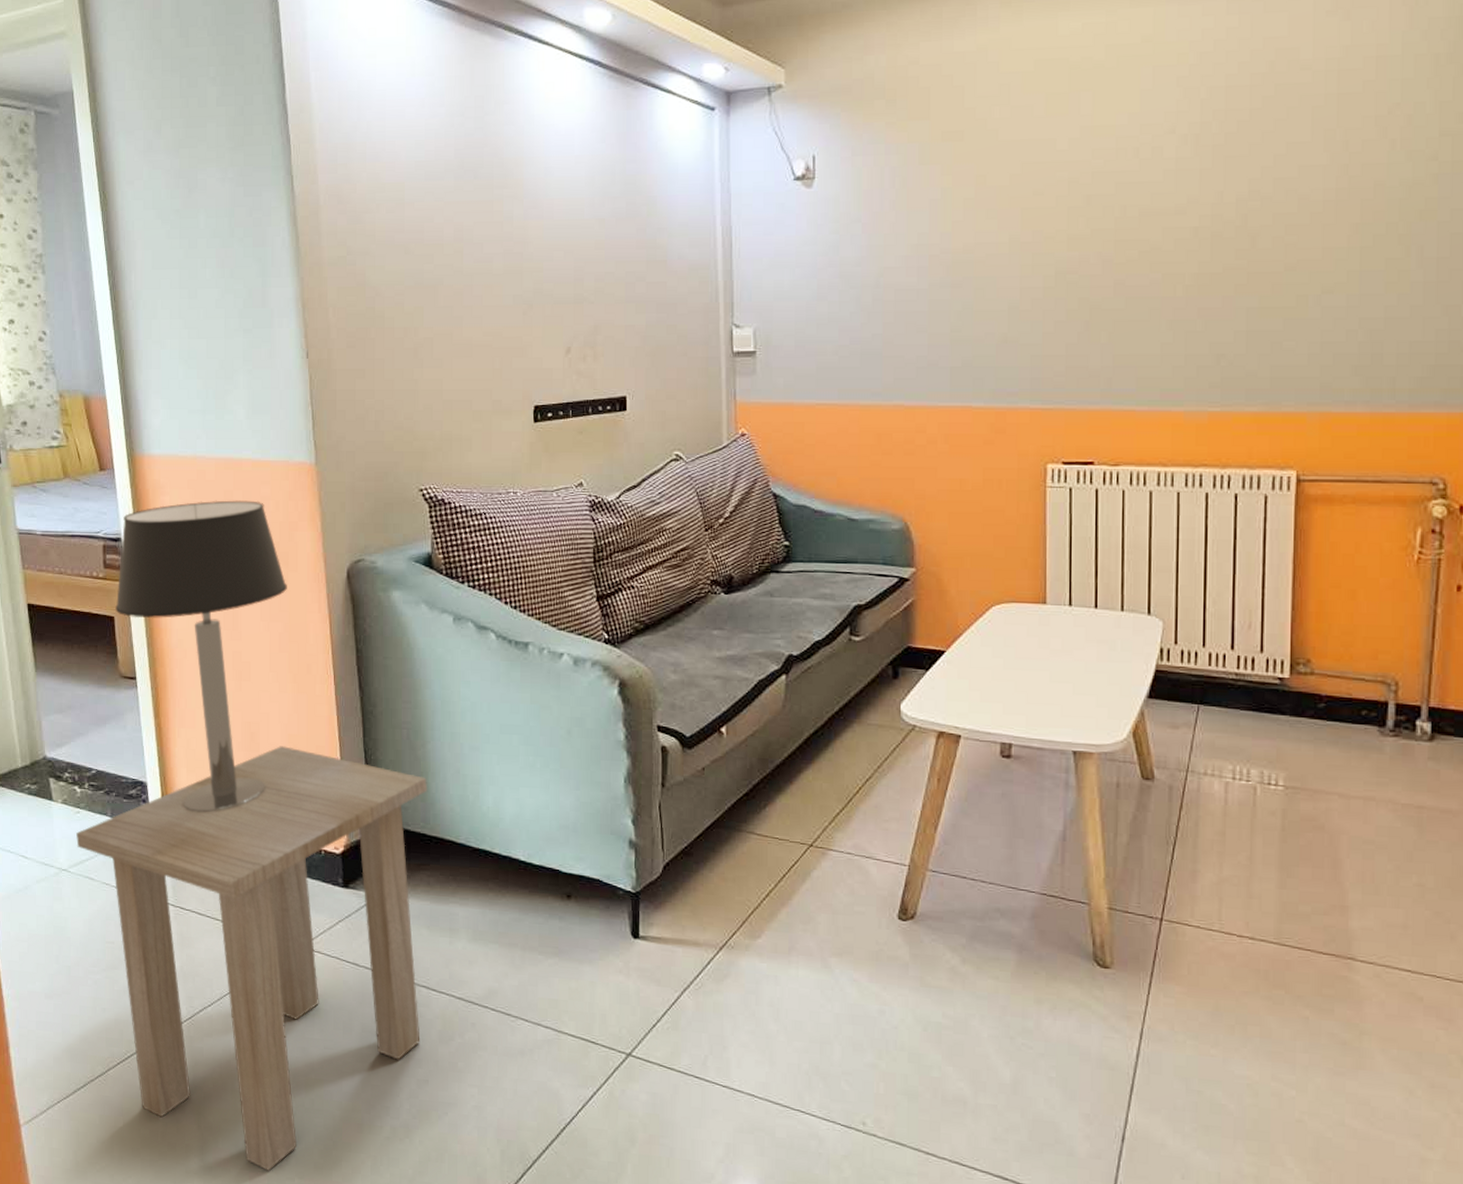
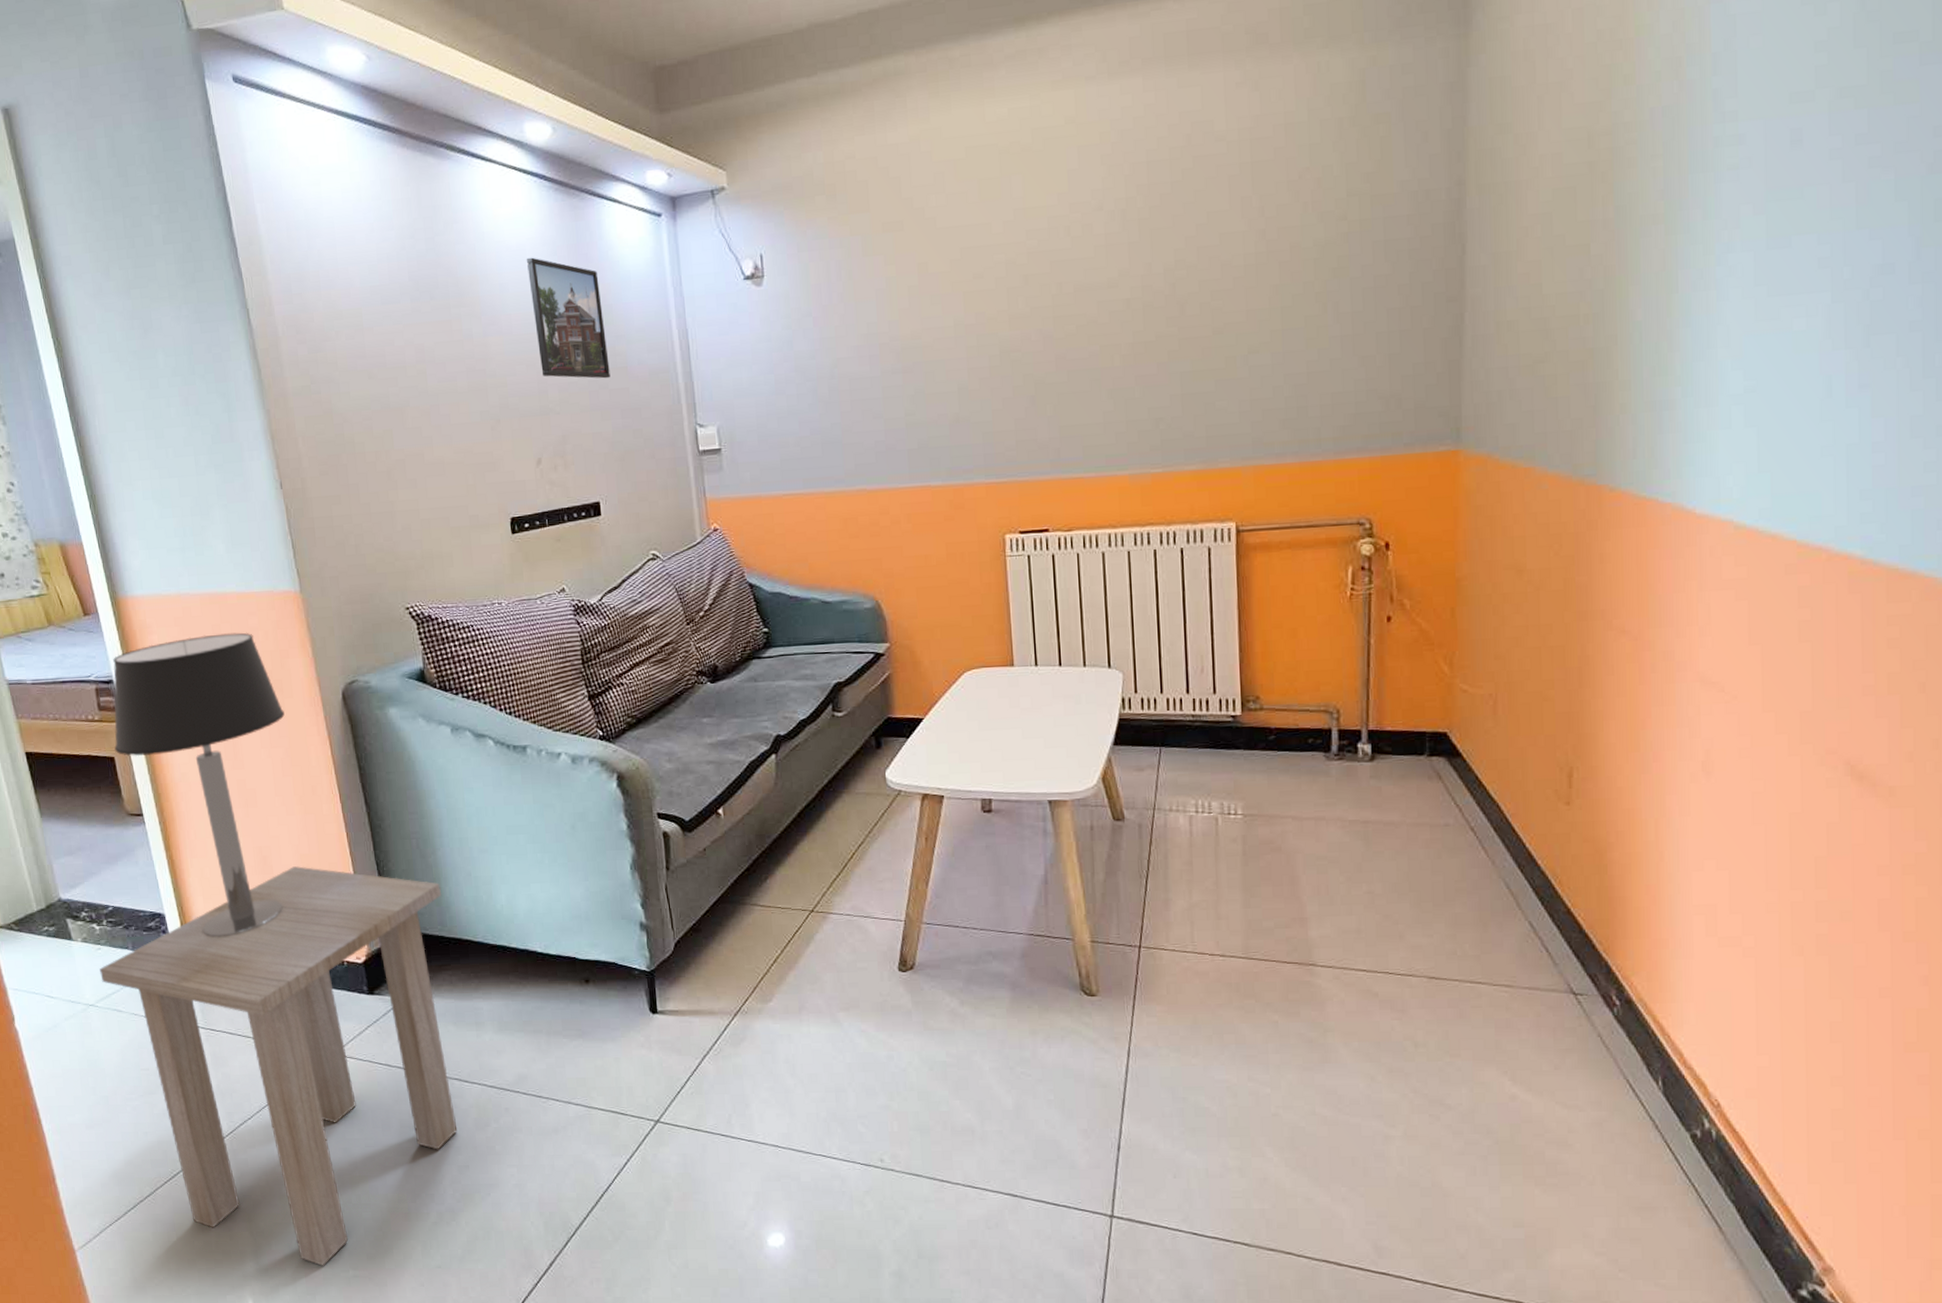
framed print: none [573,143,649,271] -> present [526,257,611,379]

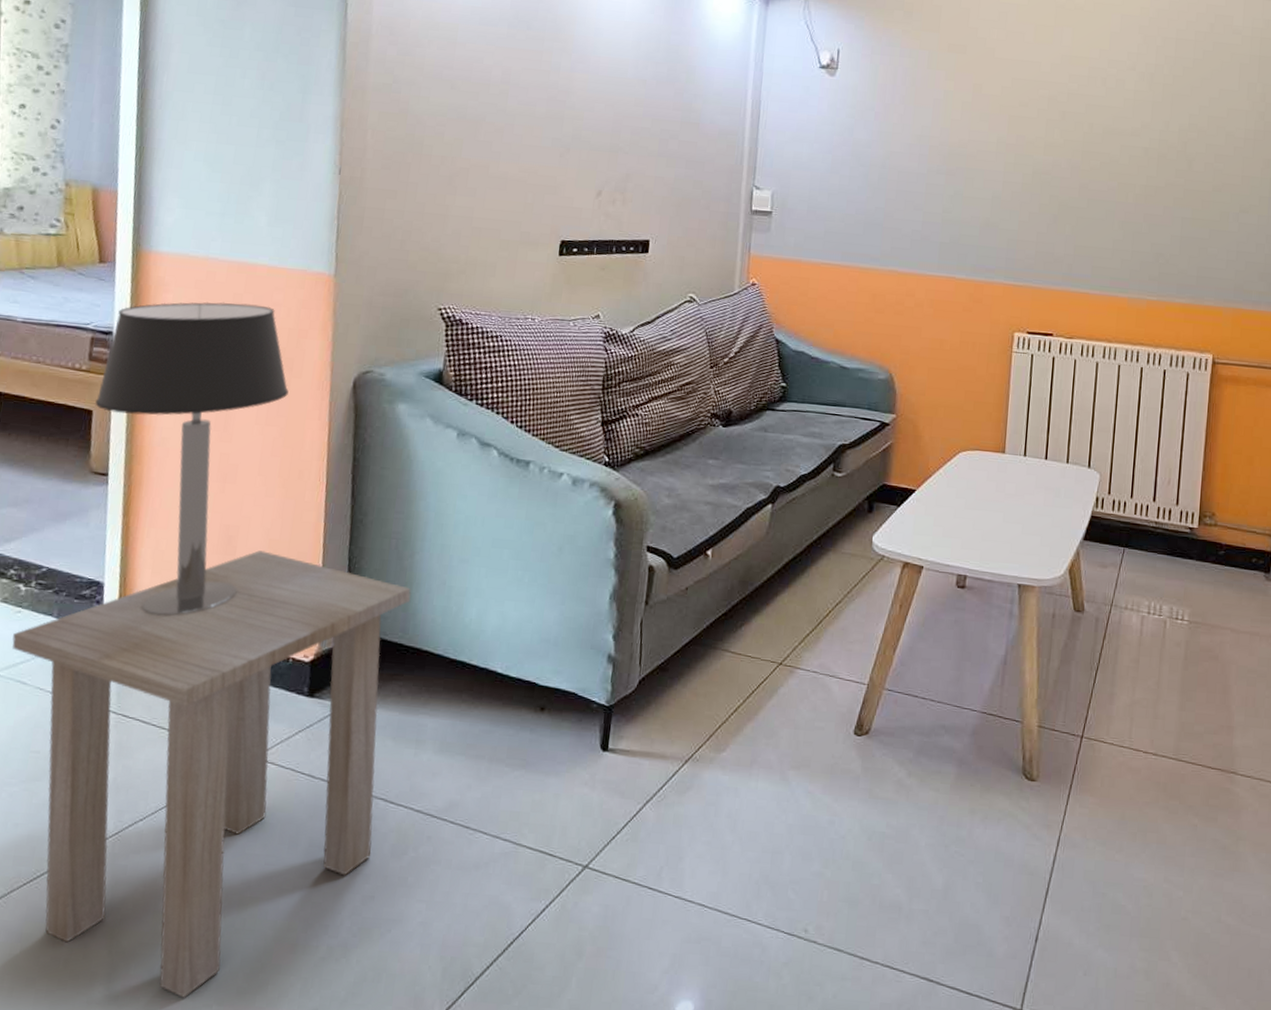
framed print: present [526,257,611,379] -> none [618,10,688,131]

